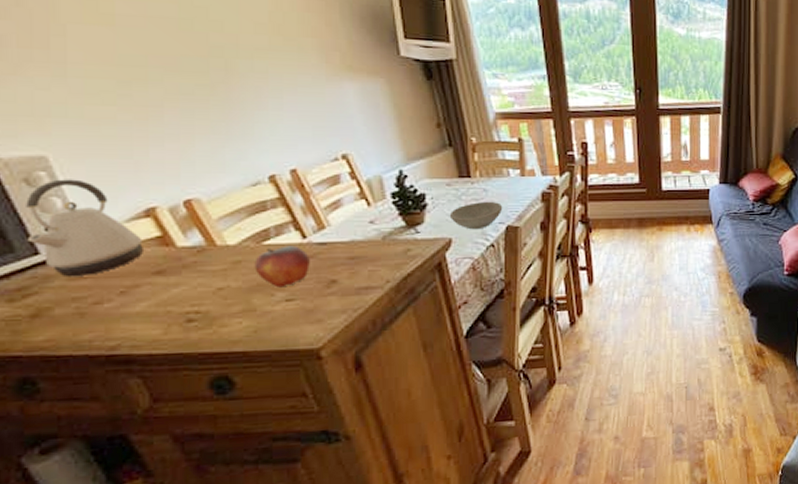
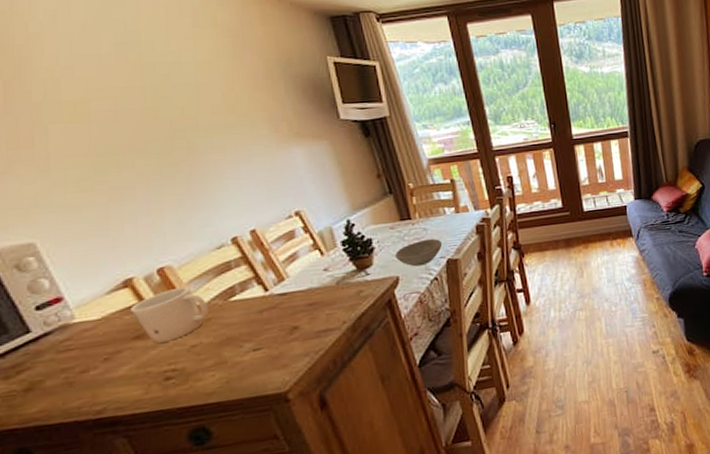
kettle: present [26,179,143,277] -> none [17,260,123,351]
mug: none [151,223,240,281] -> present [129,286,210,343]
fruit: present [254,246,310,288] -> none [223,299,273,339]

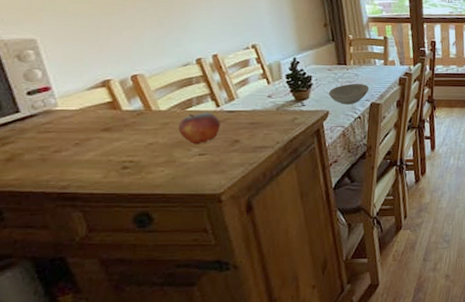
mug: present [129,286,210,343] -> none [103,93,169,137]
fruit: none [223,299,273,339] -> present [178,112,220,145]

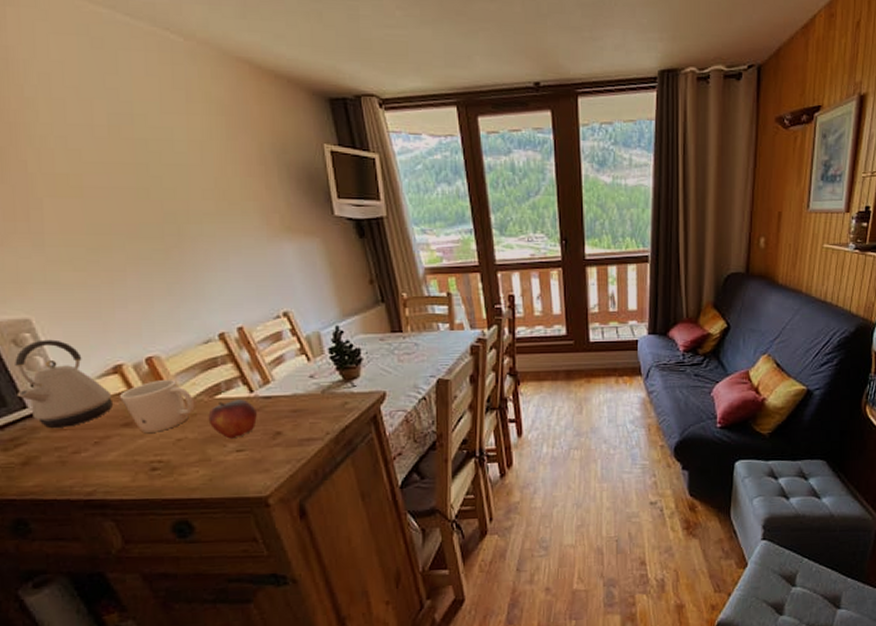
kettle: none [12,56,98,131] -> present [15,339,113,429]
mug: none [103,93,169,137] -> present [119,379,195,433]
bowl: present [328,83,369,105] -> none [383,355,434,383]

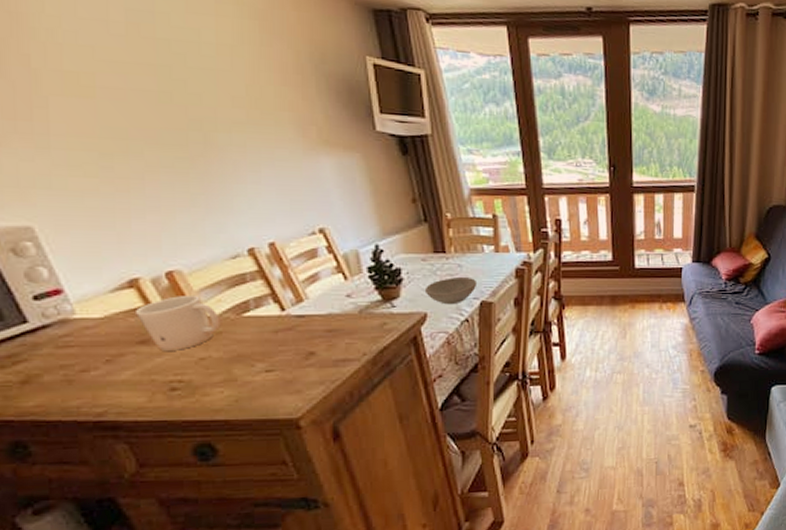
kettle: present [15,339,113,429] -> none [13,249,127,345]
fruit: present [208,399,257,439] -> none [235,318,288,359]
bowl: none [383,355,434,383] -> present [424,276,478,305]

